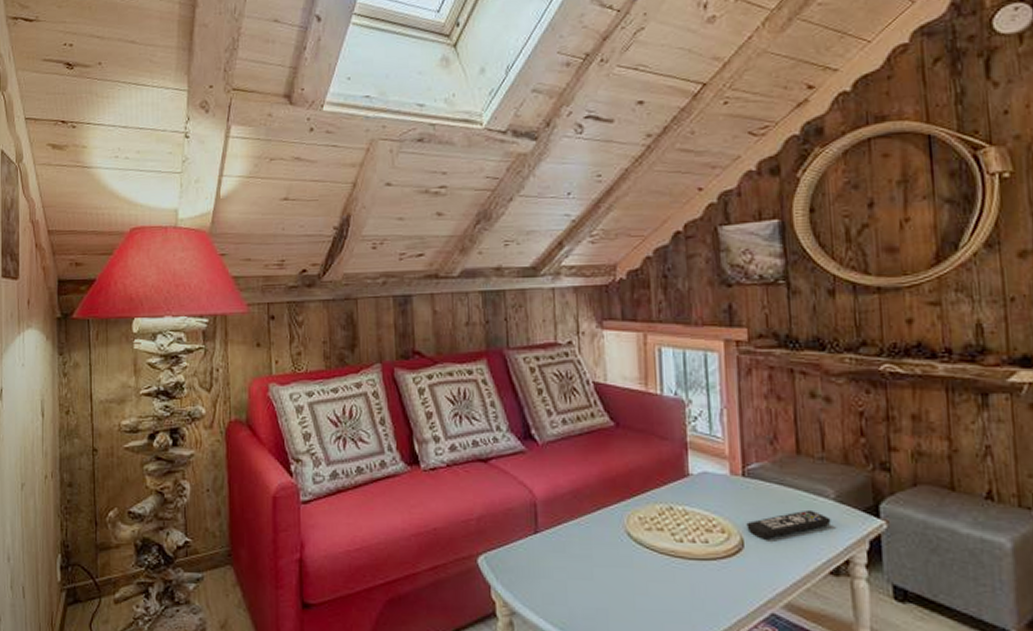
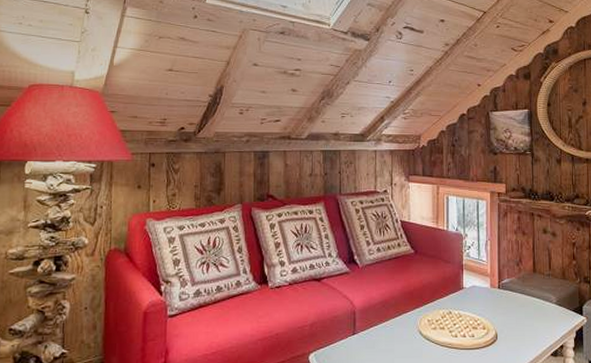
remote control: present [746,509,831,538] -> none [500,311,553,332]

